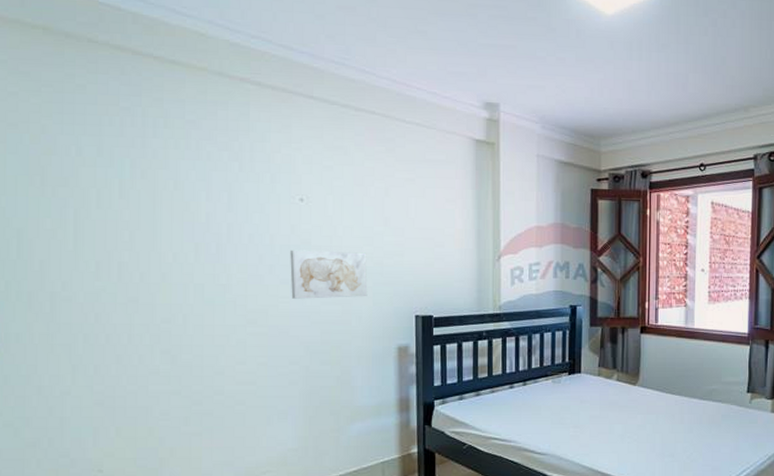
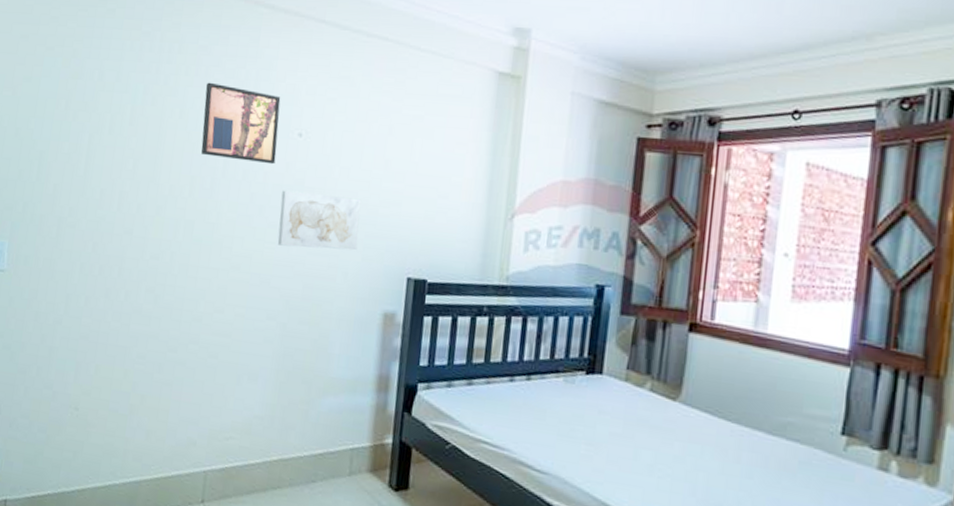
wall art: none [198,154,280,228] -> present [201,82,281,165]

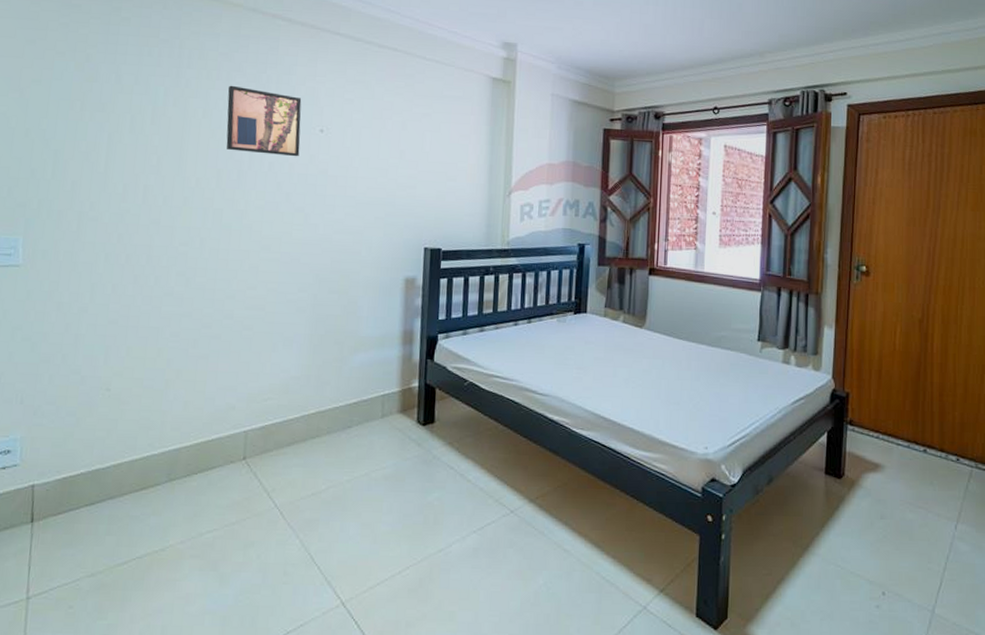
wall art: present [277,190,361,251] -> none [305,179,381,228]

